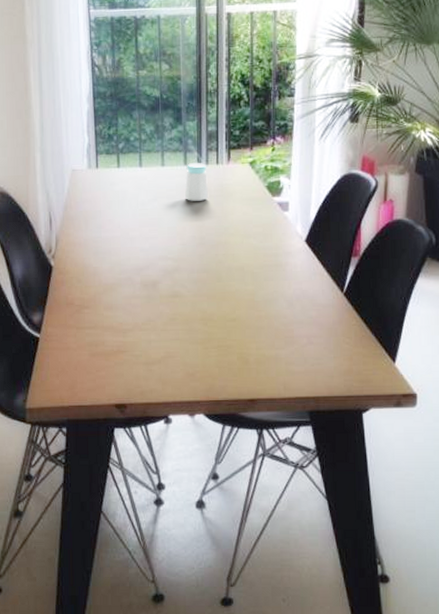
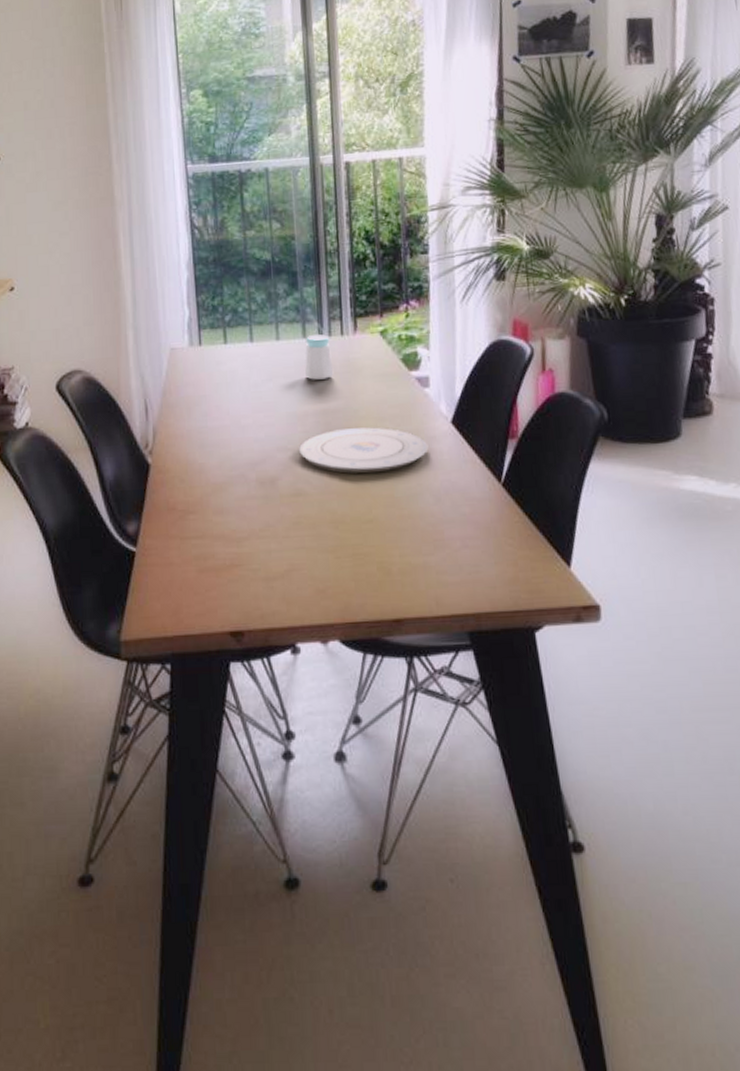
plate: none [176,243,285,281] -> present [298,427,429,474]

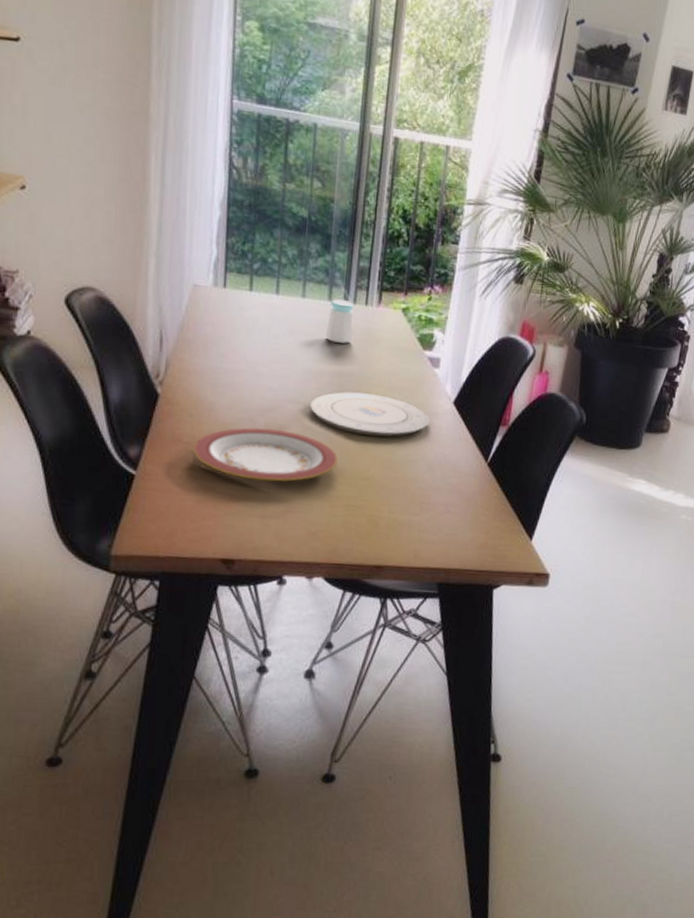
plate: none [188,482,336,540] -> present [193,427,338,482]

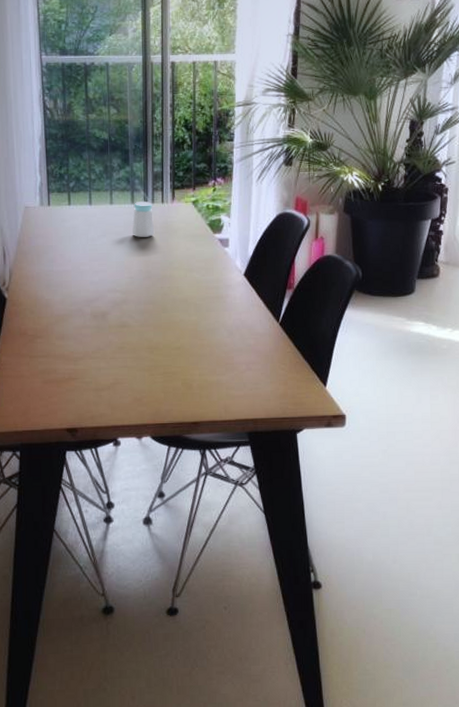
plate: present [193,427,338,482] -> none [36,315,152,360]
plate: present [309,391,430,437] -> none [124,276,225,312]

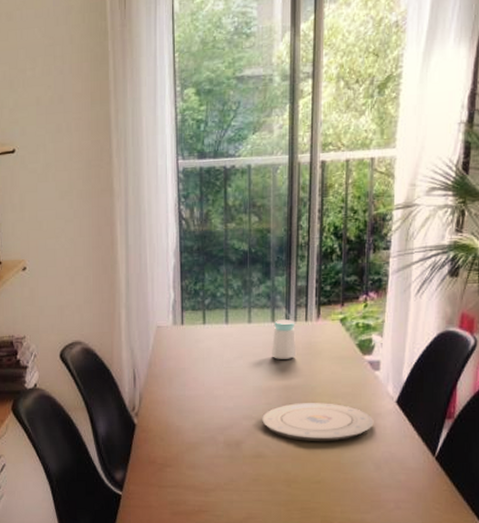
plate: none [124,276,225,312] -> present [261,403,374,442]

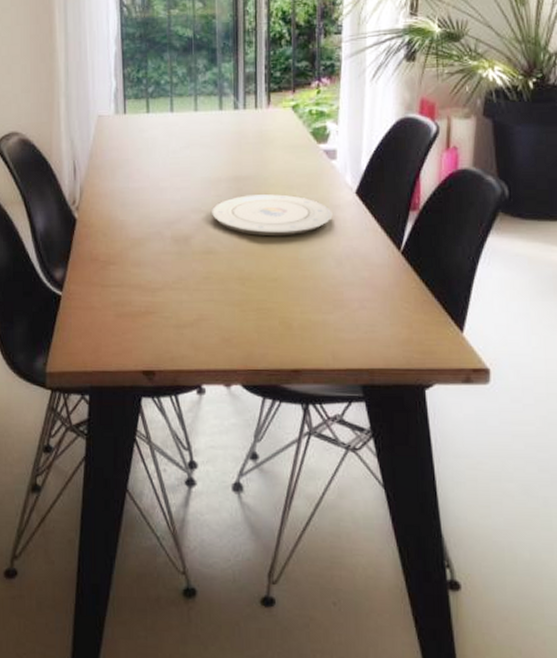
salt shaker: present [272,319,297,359] -> none [220,107,247,149]

